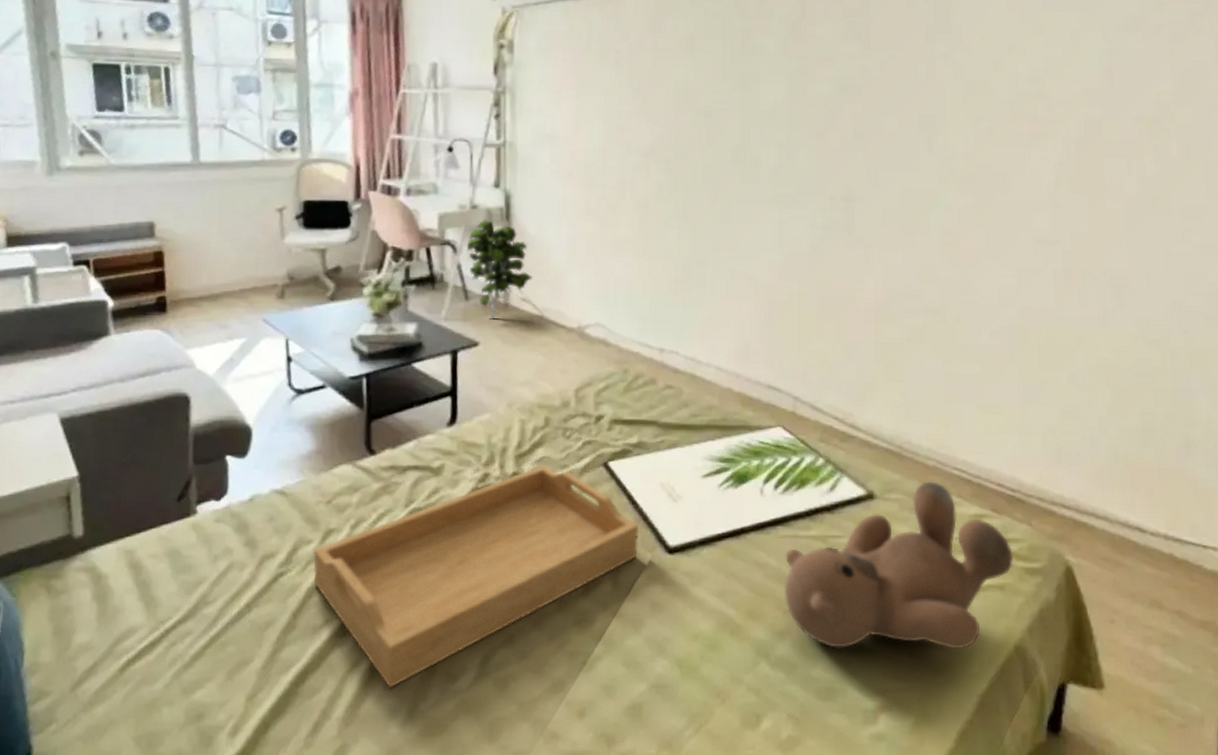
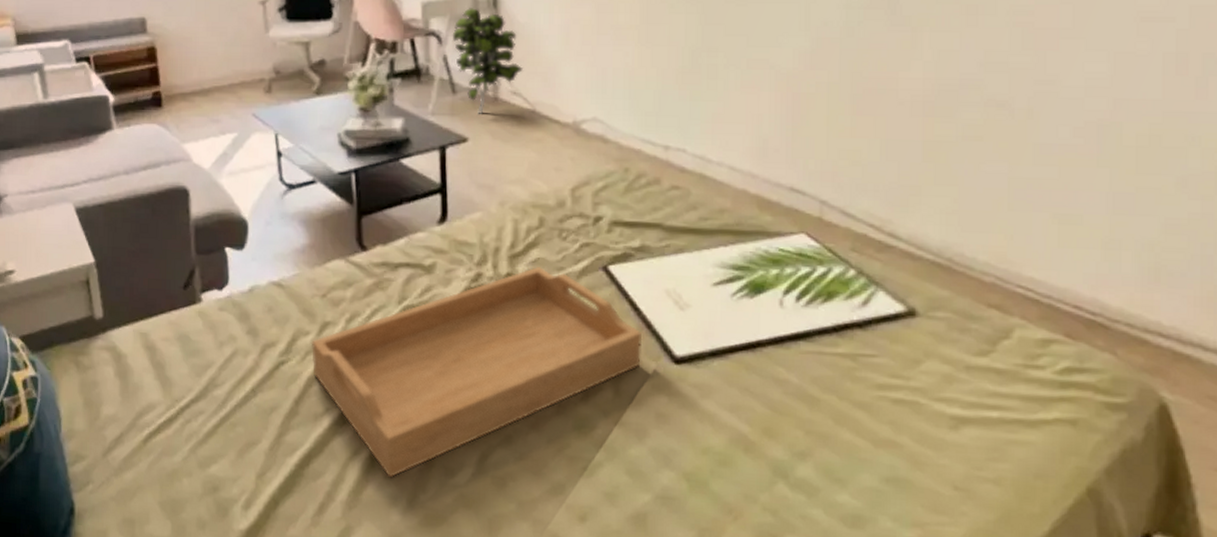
teddy bear: present [784,481,1014,650] -> none [805,299,1091,487]

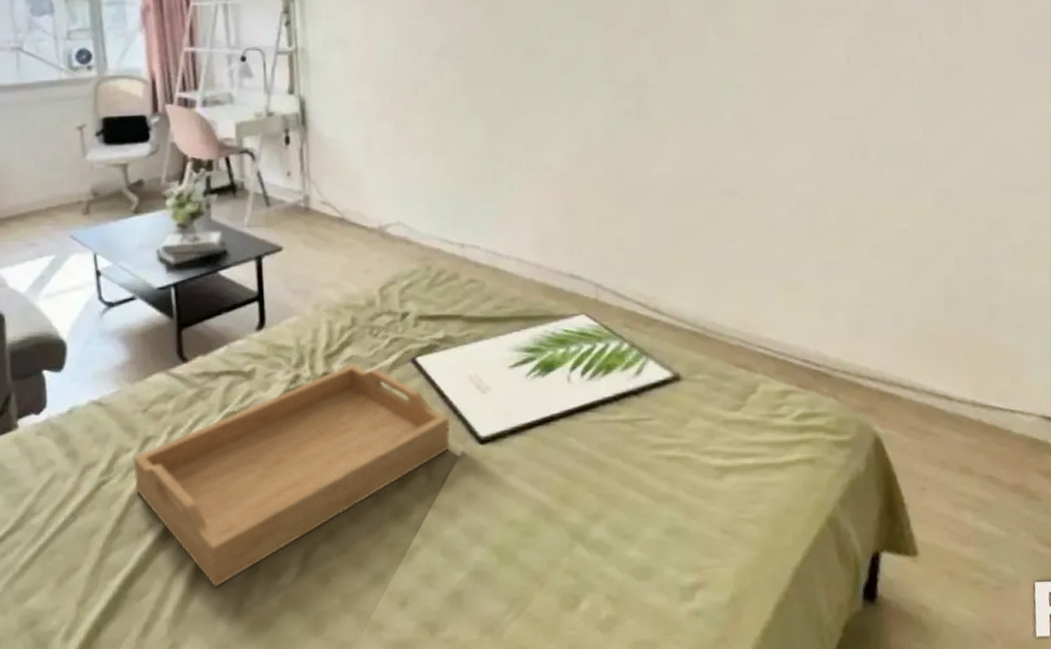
indoor plant: present [453,8,523,114] -> none [266,126,331,224]

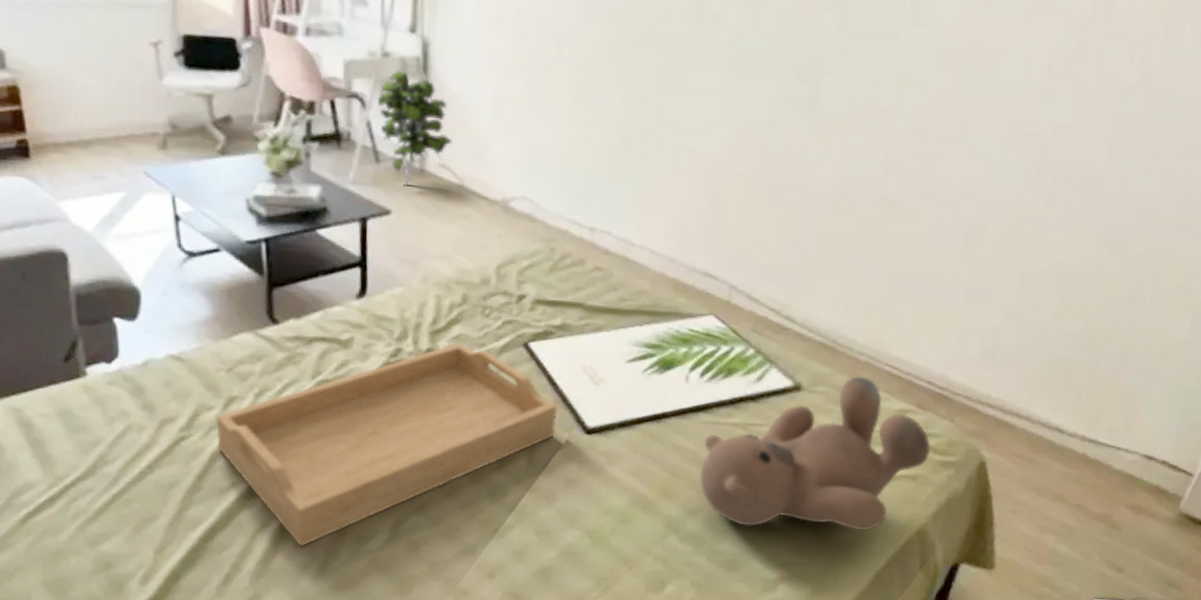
indoor plant: none [266,126,331,224] -> present [378,71,452,186]
teddy bear: none [595,360,823,529] -> present [699,376,931,532]

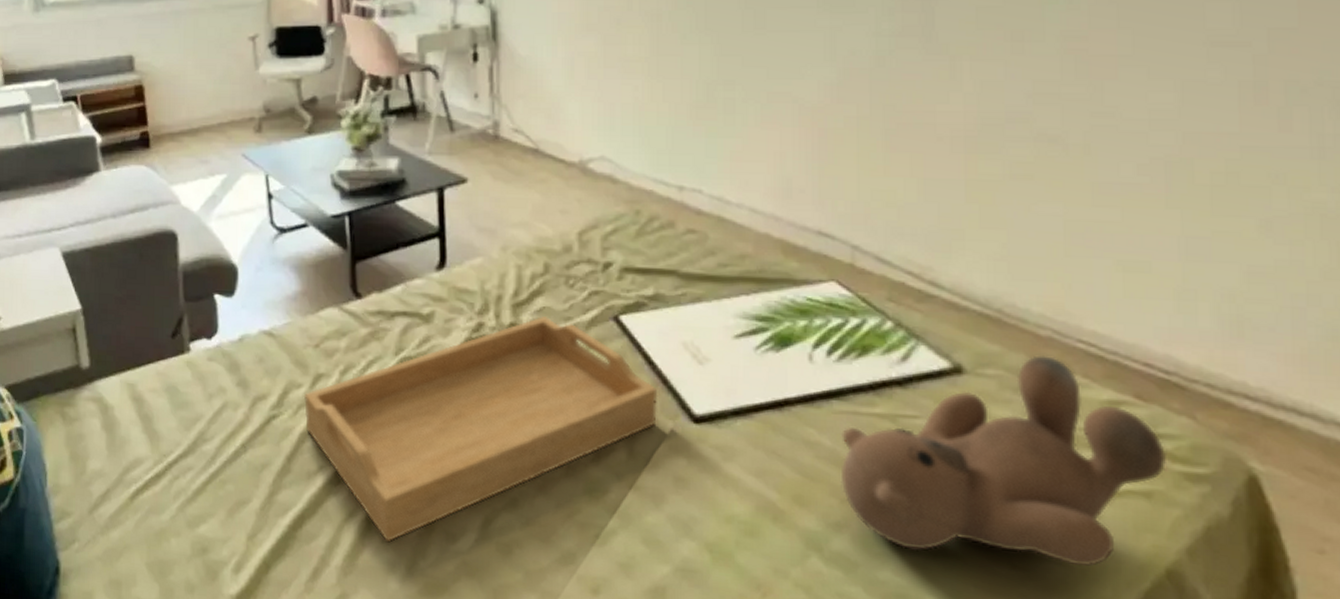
indoor plant: present [378,71,452,186] -> none [450,41,525,153]

